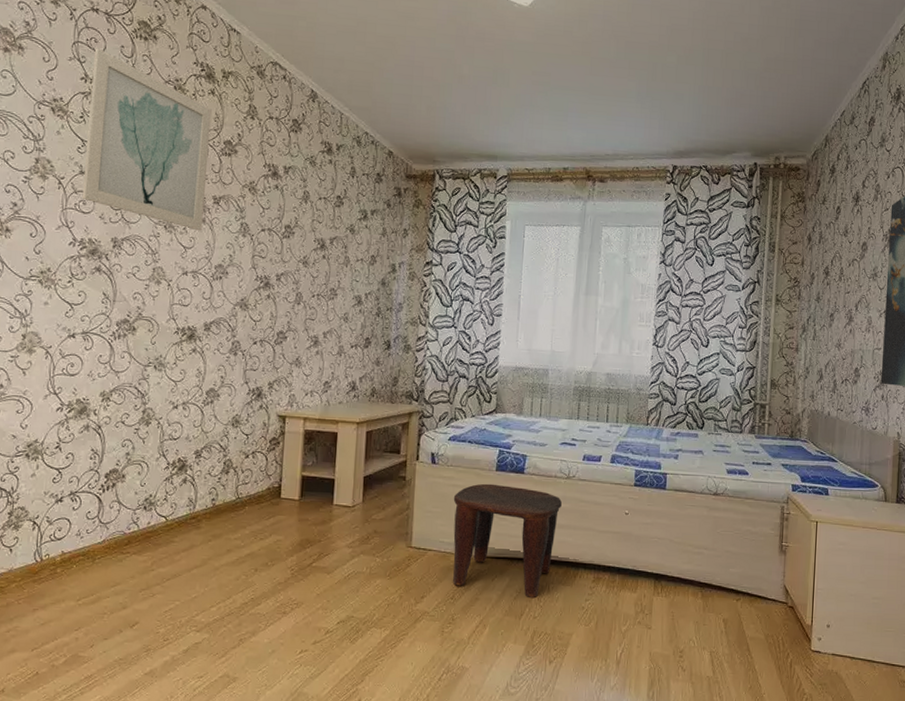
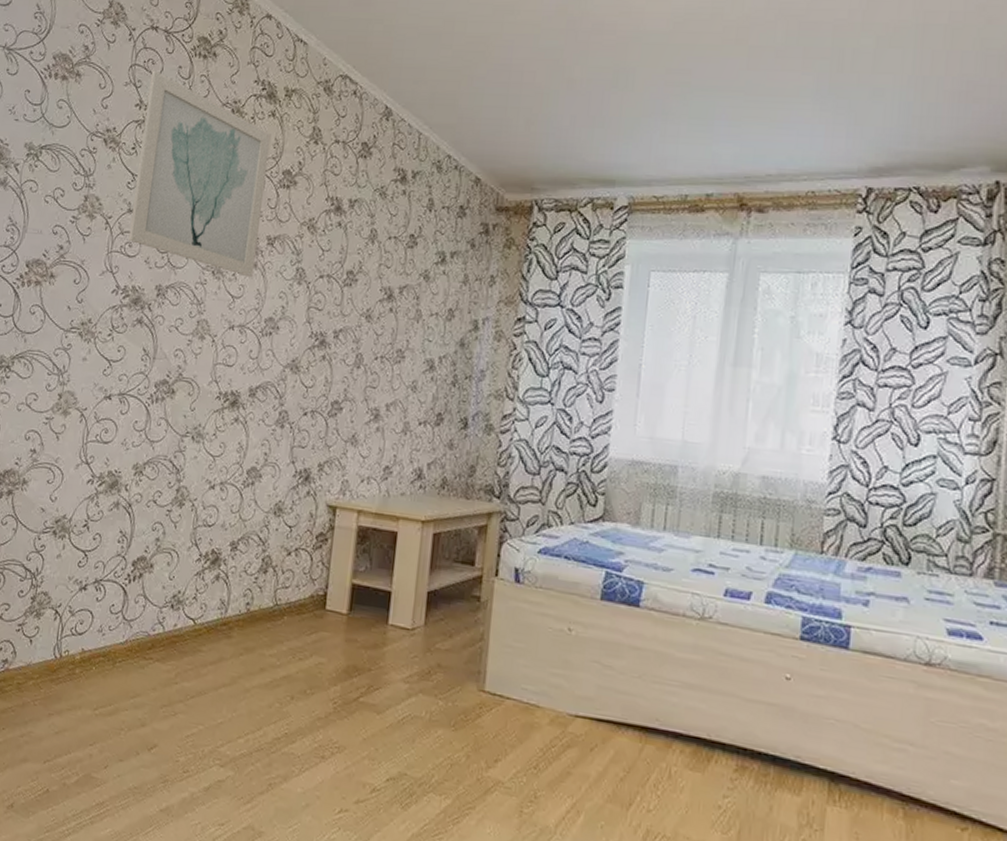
stool: present [452,483,562,597] -> none [536,615,692,783]

